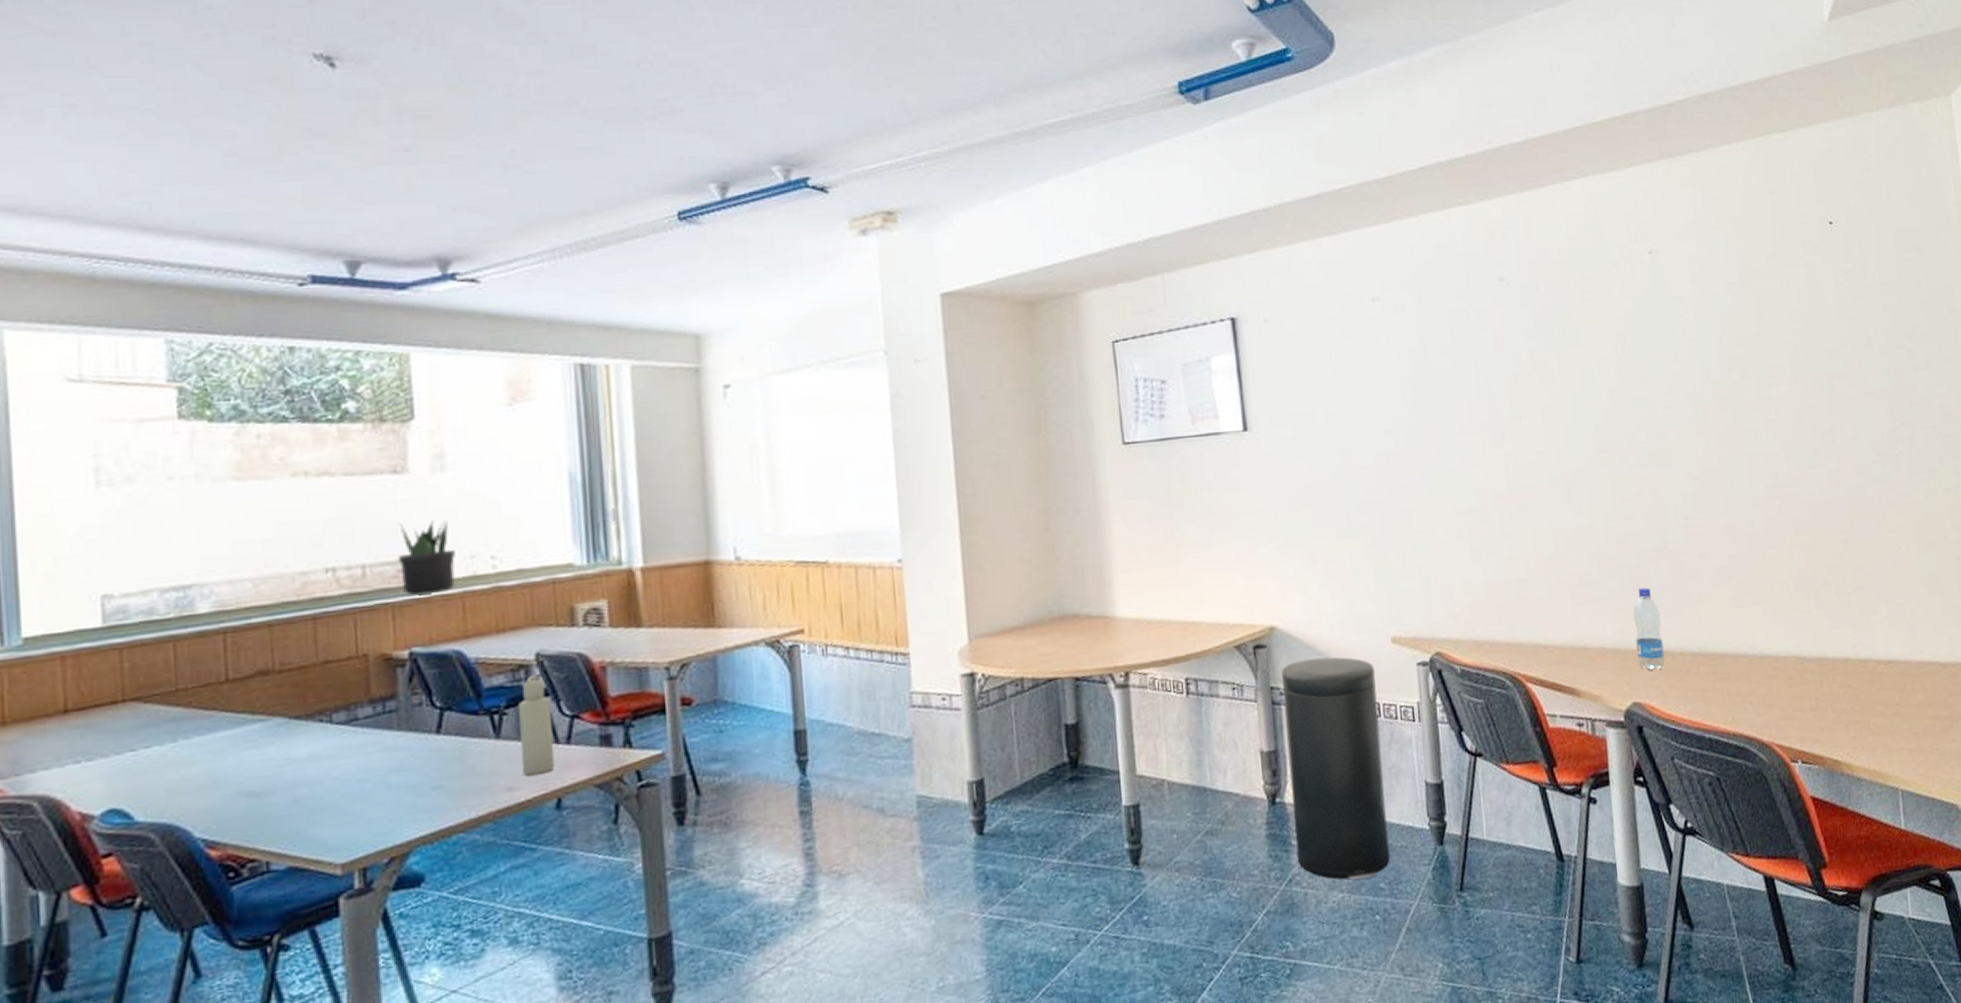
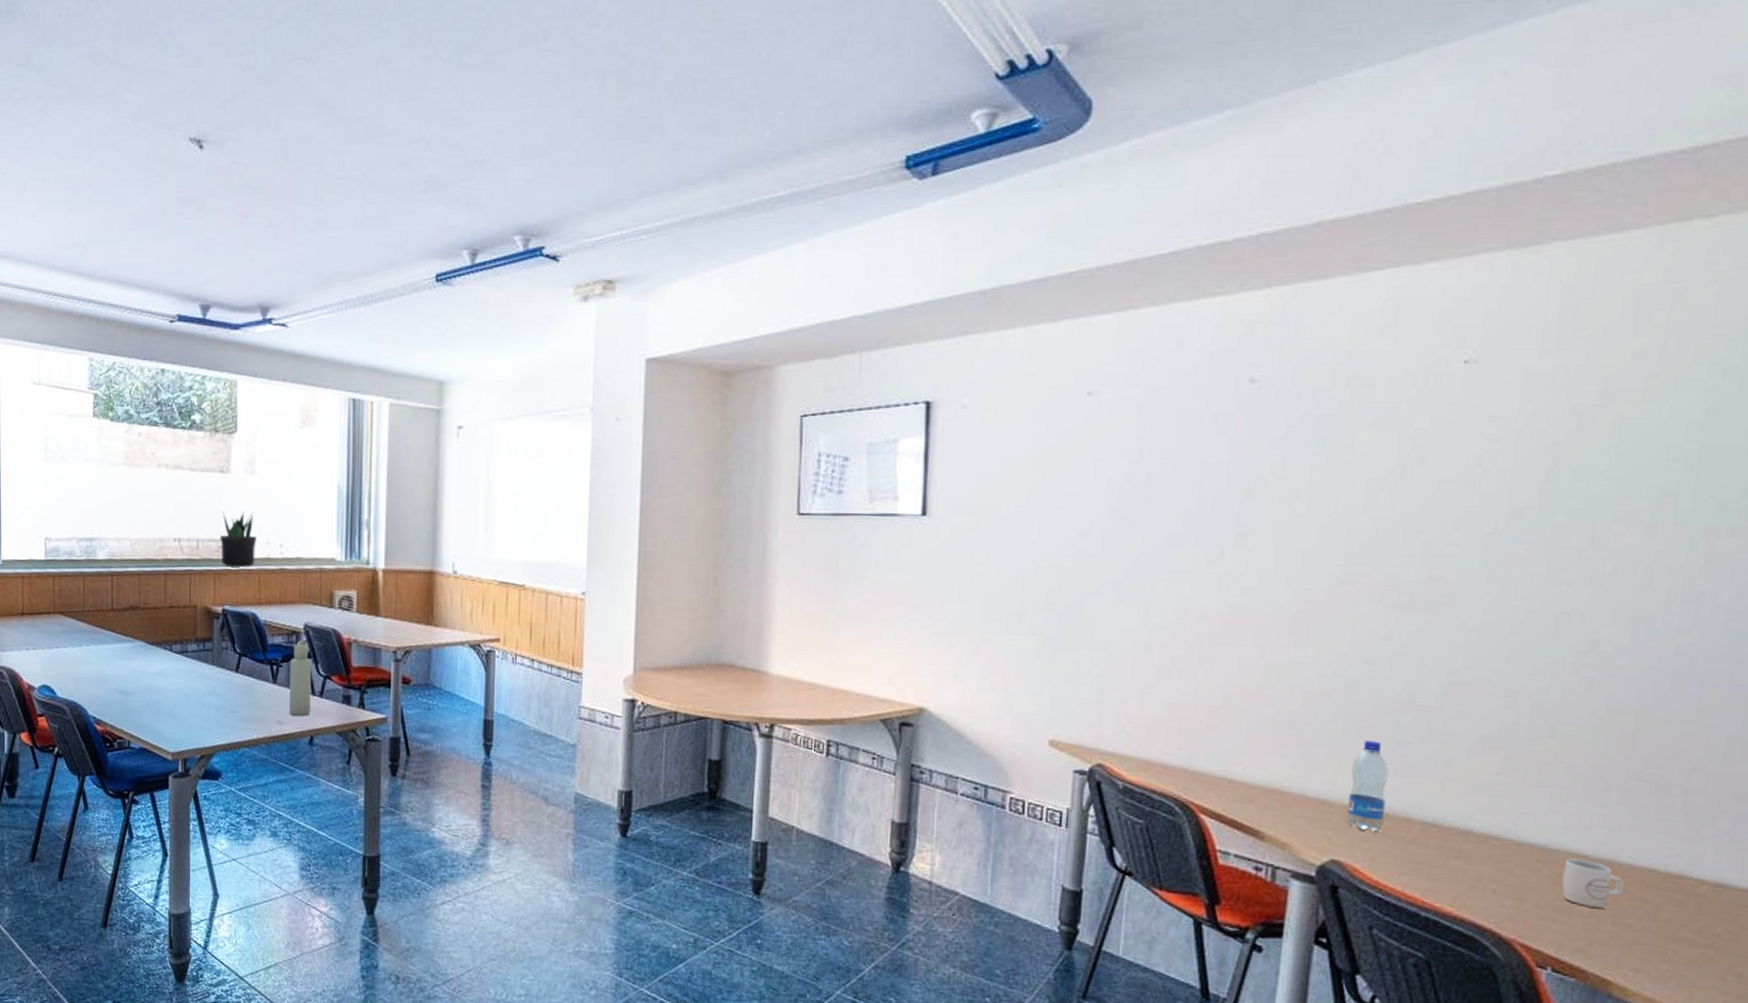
pedal bin: present [1281,657,1391,882] -> none [913,745,1025,963]
mug: none [1792,661,1833,701] -> present [1561,858,1624,908]

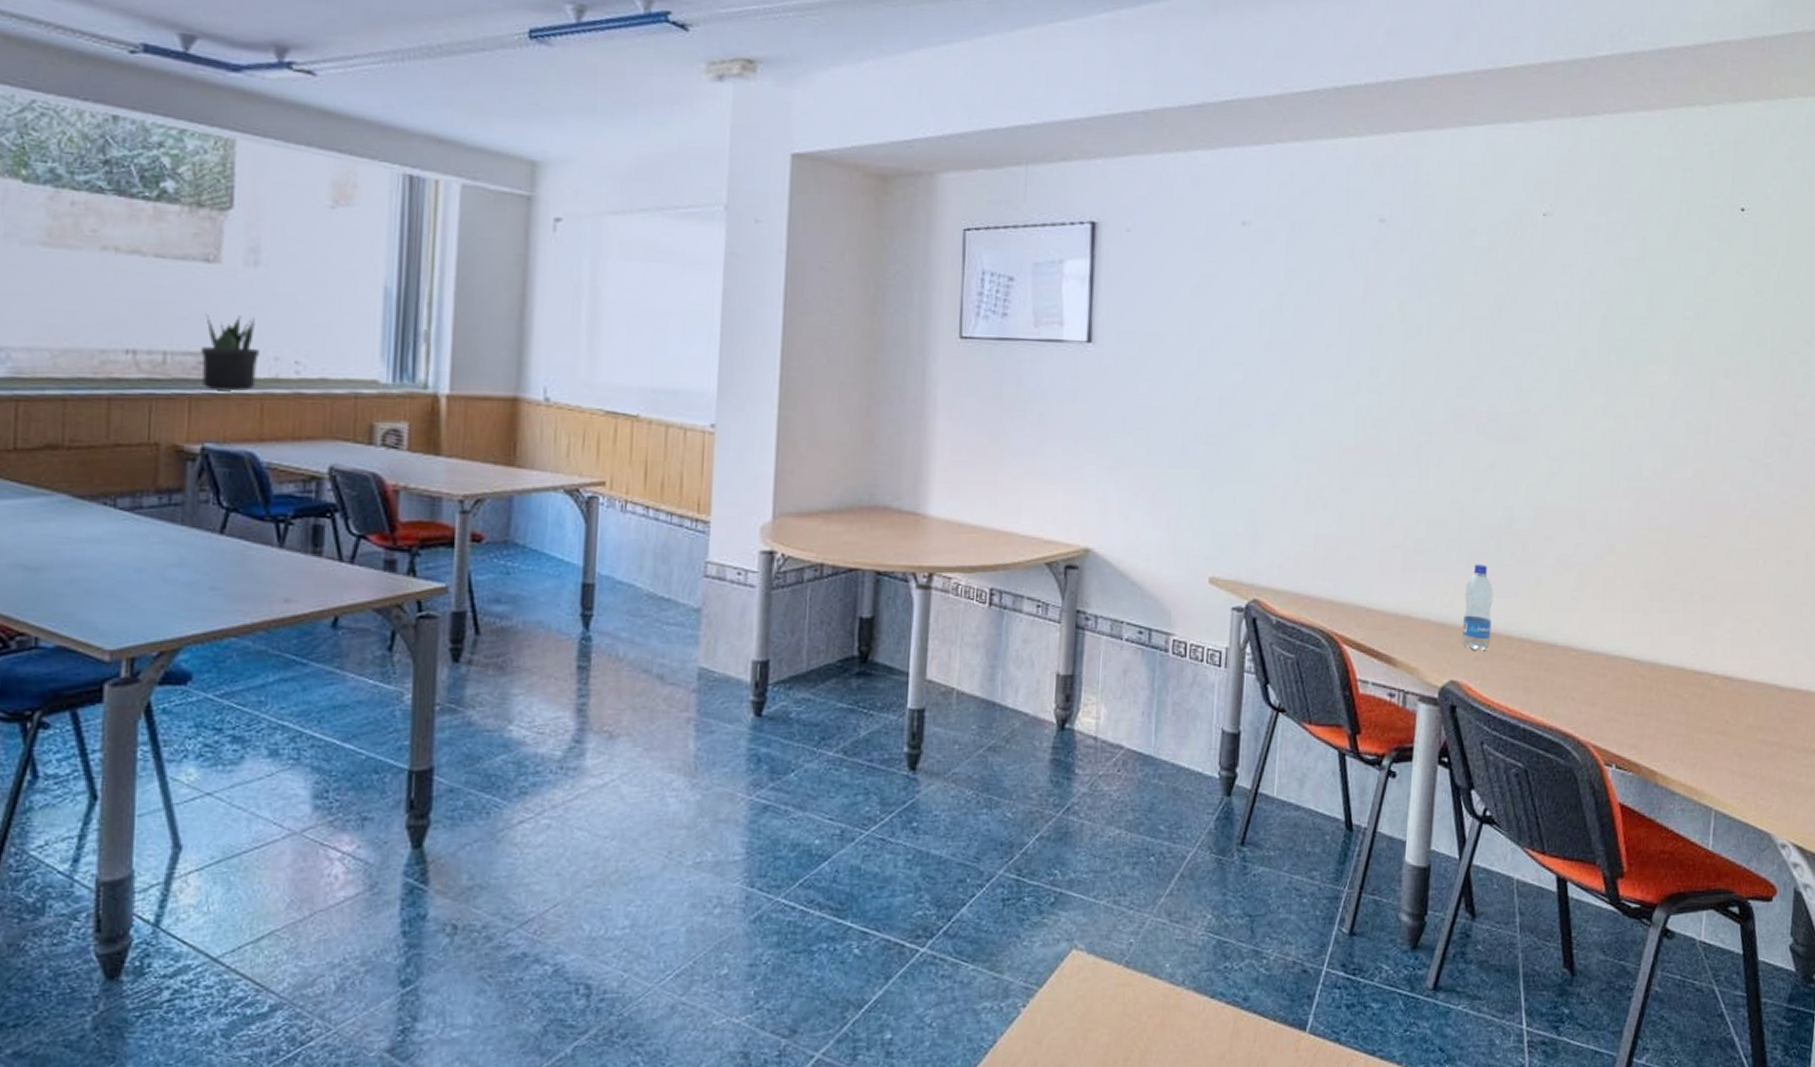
bottle: present [289,640,312,716] -> none [303,489,340,590]
mug: present [1561,858,1624,908] -> none [1621,663,1663,706]

